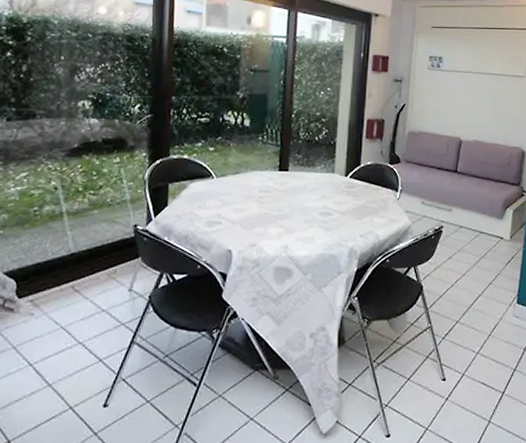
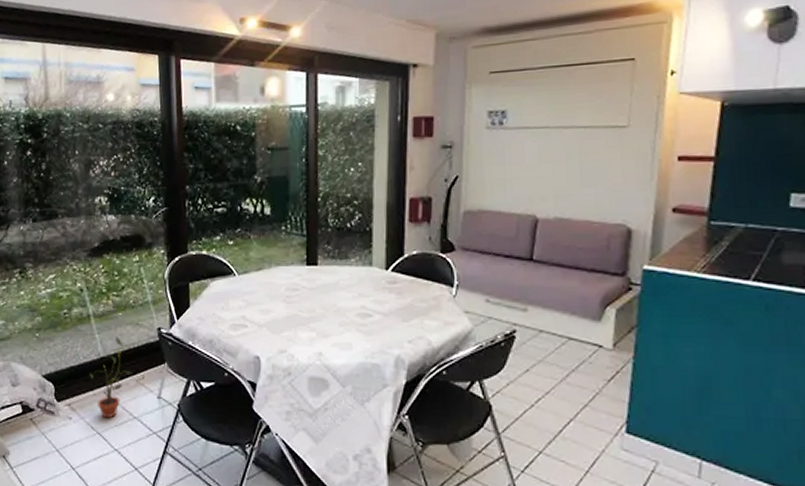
potted plant: none [57,233,105,313] -> present [90,336,133,419]

